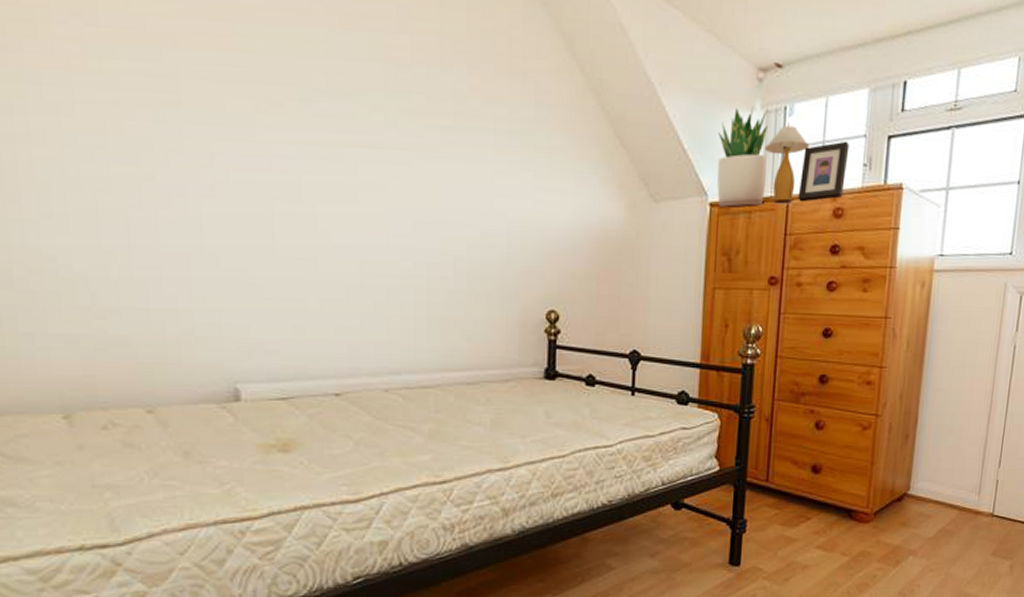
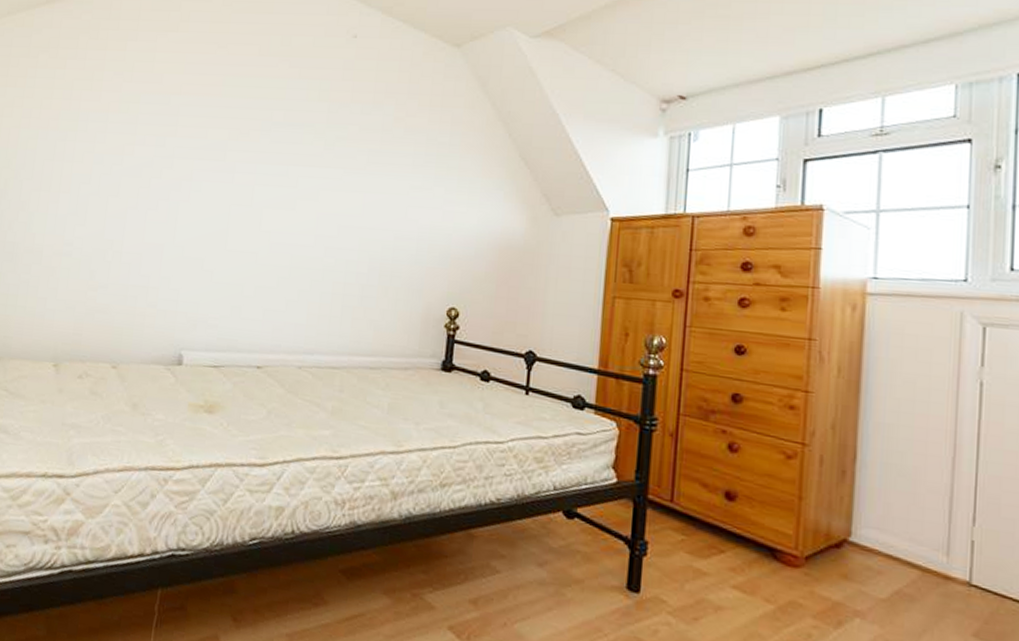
planter: present [717,106,769,209] -> none [618,133,672,224]
table lamp: present [764,122,809,205] -> none [668,146,715,222]
picture frame: present [797,140,850,202] -> none [704,163,760,220]

